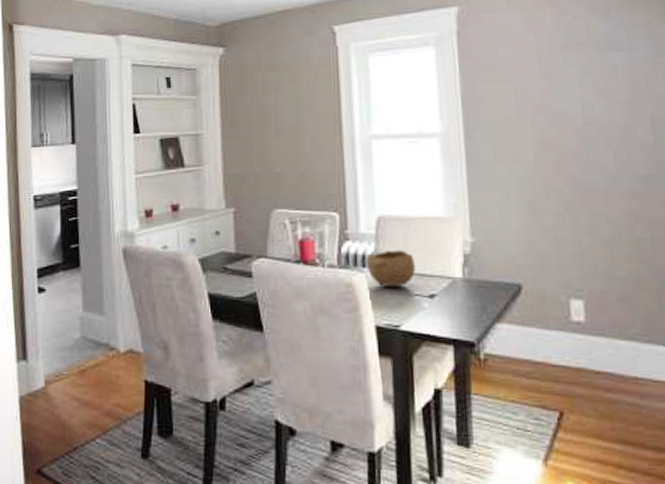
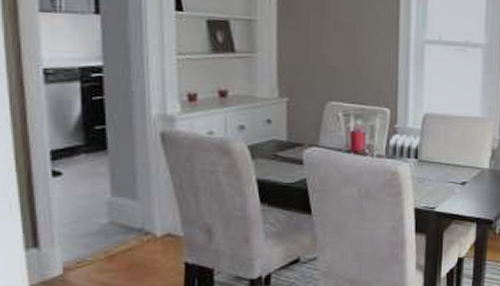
bowl: present [366,249,416,288] -> none [411,143,453,176]

